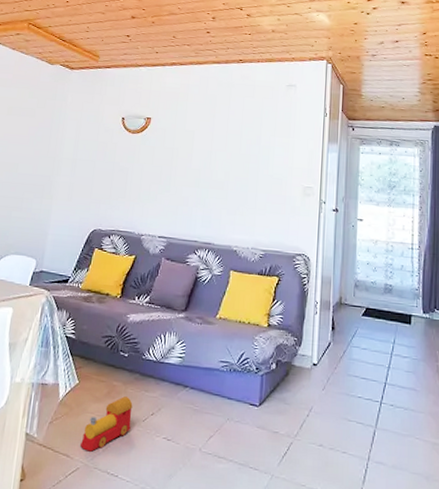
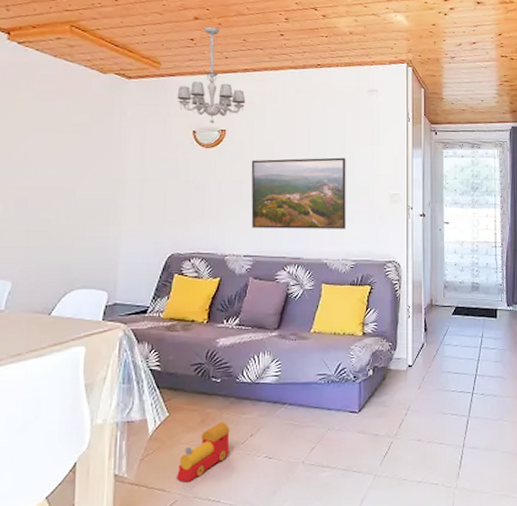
chandelier: none [111,24,171,112] -> present [177,26,246,124]
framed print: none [167,146,262,219] -> present [251,157,346,229]

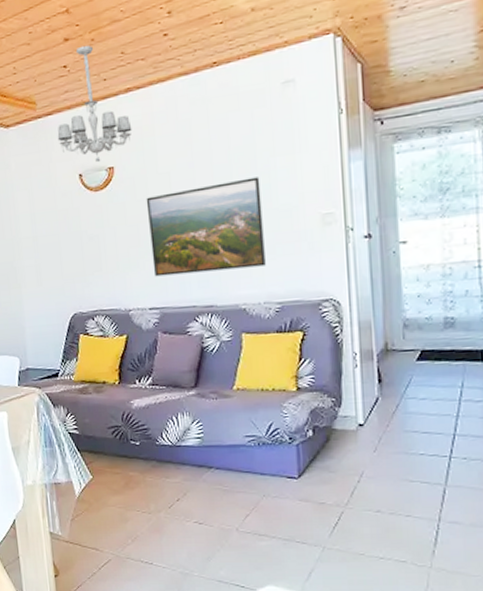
toy train: present [177,422,230,482] -> none [107,486,157,543]

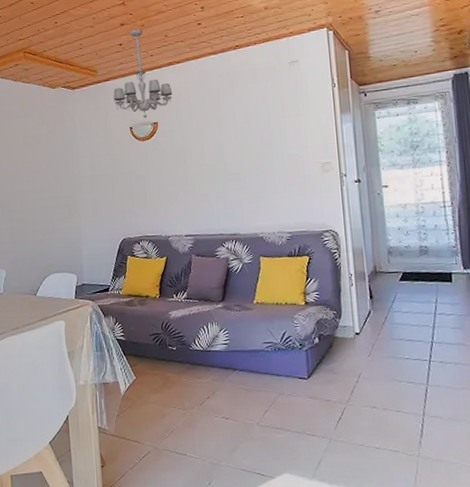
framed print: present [146,177,266,277] -> none [183,133,278,210]

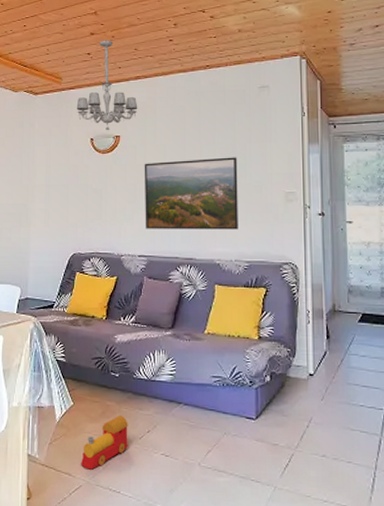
toy train: none [148,385,190,436] -> present [81,415,128,470]
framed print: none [183,133,278,210] -> present [144,157,238,230]

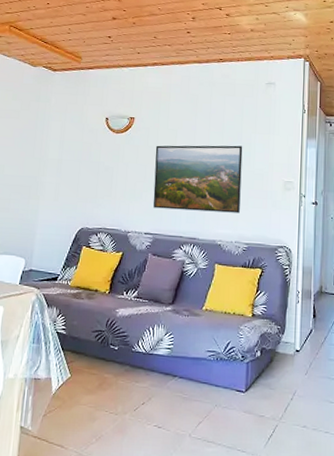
chandelier: present [76,40,138,131] -> none [94,25,154,112]
toy train: present [81,415,128,470] -> none [74,388,124,442]

